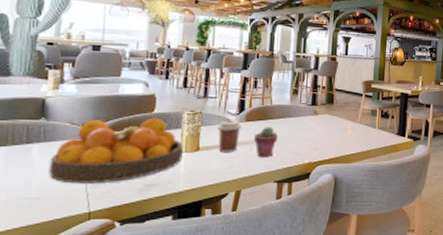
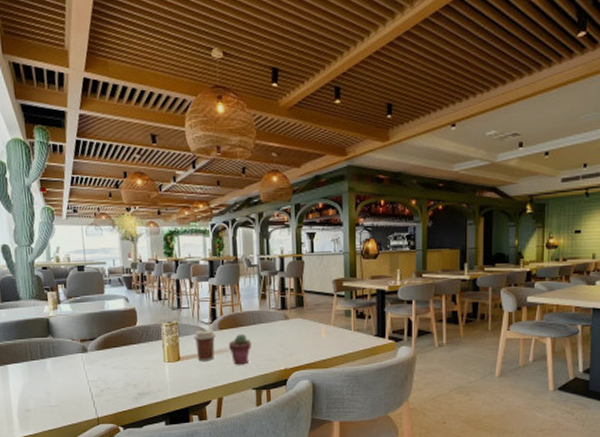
fruit bowl: present [49,117,183,184] -> none [60,330,167,393]

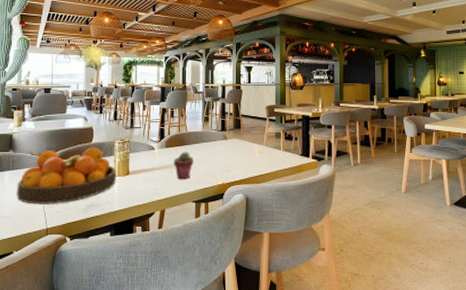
fruit bowl: none [60,330,167,393] -> present [17,147,116,204]
coffee cup: present [194,329,216,361] -> none [143,146,163,175]

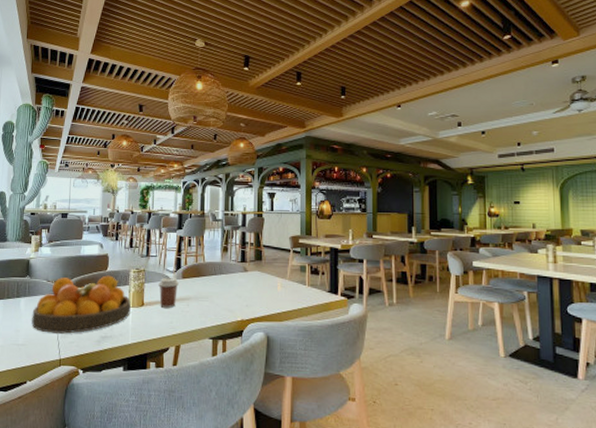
coffee cup: none [143,146,163,175] -> present [158,277,179,308]
potted succulent: present [173,152,194,180] -> none [189,284,211,314]

